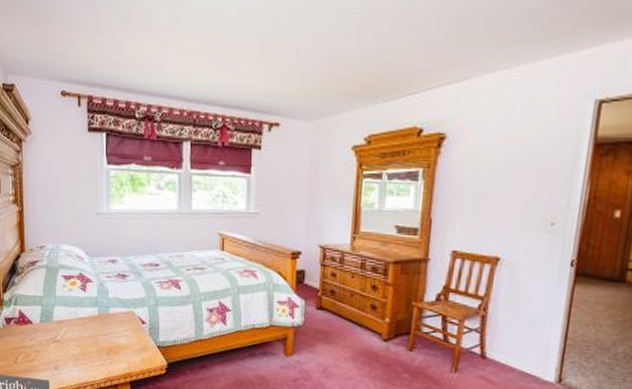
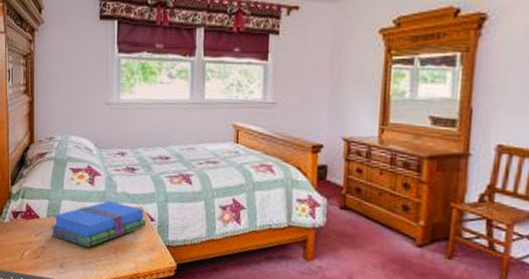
books: none [44,306,138,350] -> present [50,201,147,247]

